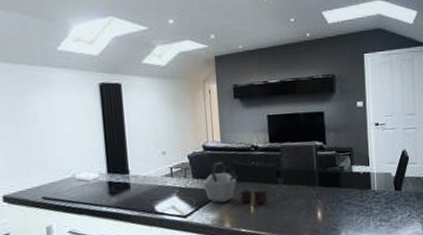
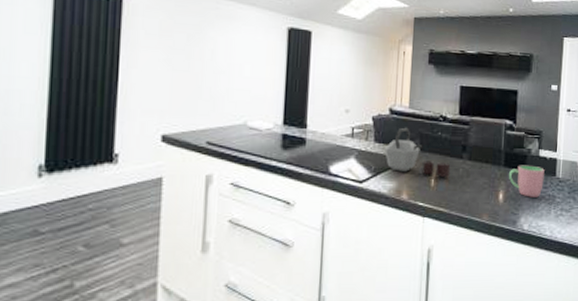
cup: none [325,181,360,213] -> present [509,165,545,198]

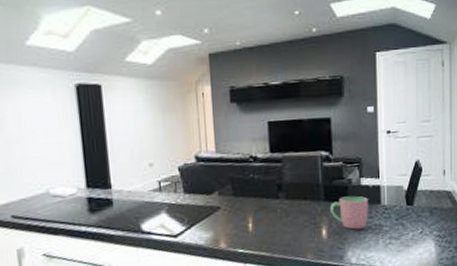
kettle: present [385,127,450,177] -> none [196,173,267,221]

